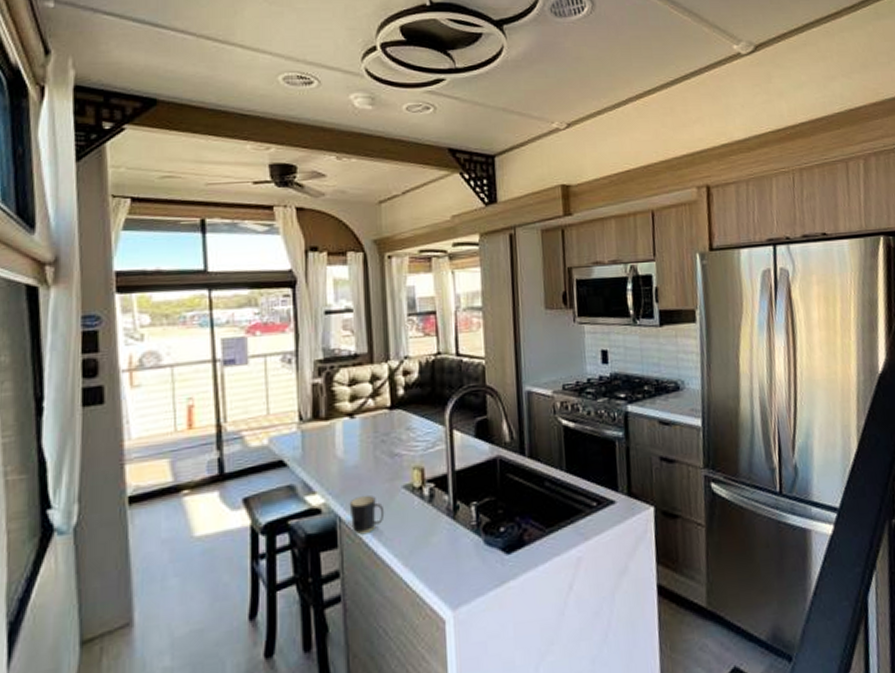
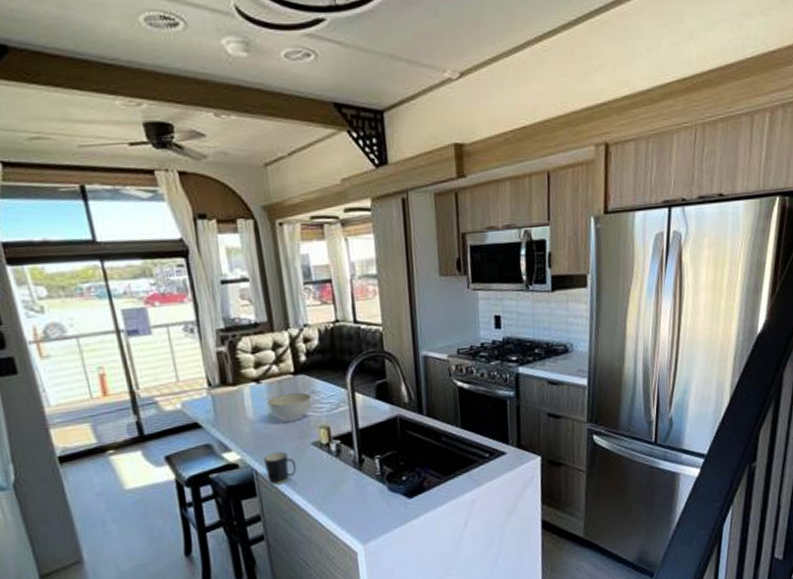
bowl: none [360,428,407,463] -> present [268,392,312,423]

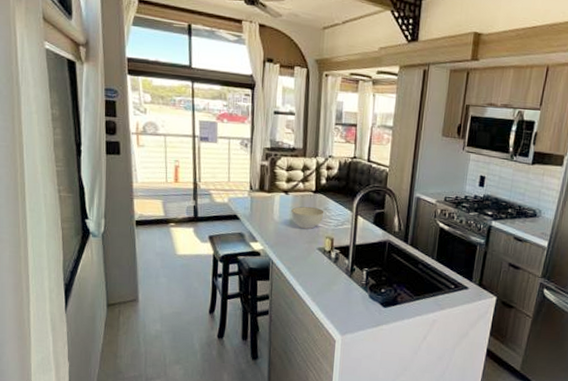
mug: present [263,451,297,485] -> none [279,249,303,275]

